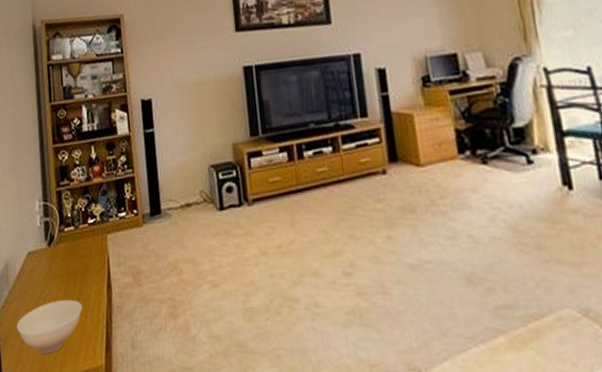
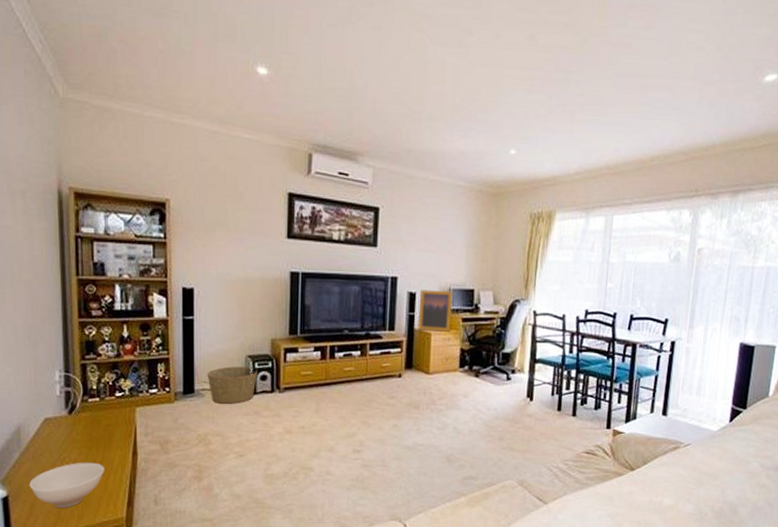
award: present [62,62,86,95] -> none [93,238,123,273]
basket: none [171,179,223,224] -> present [207,366,257,404]
picture frame: none [391,59,436,113] -> present [418,290,453,332]

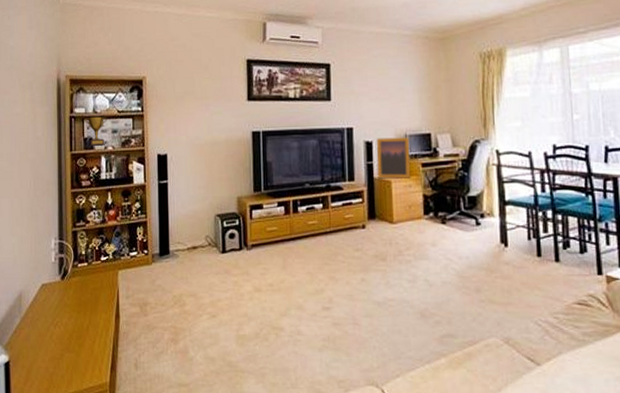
bowl: present [29,462,104,509] -> none [27,326,91,374]
award: none [93,238,123,273] -> present [84,116,108,146]
basket: present [207,366,257,404] -> none [180,226,226,264]

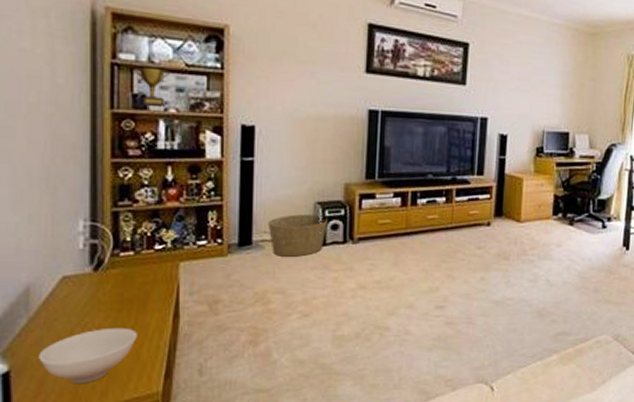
bowl: none [27,326,91,374] -> present [39,327,137,384]
basket: none [180,226,226,264] -> present [268,214,328,257]
picture frame: present [376,137,410,179] -> none [509,132,547,177]

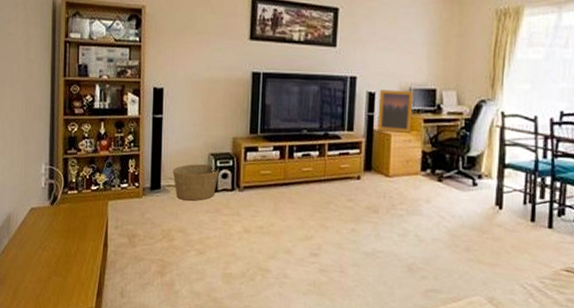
bowl: present [39,327,137,384] -> none [15,251,79,295]
award: present [133,67,170,106] -> none [79,43,104,74]
picture frame: none [509,132,547,177] -> present [377,89,414,133]

